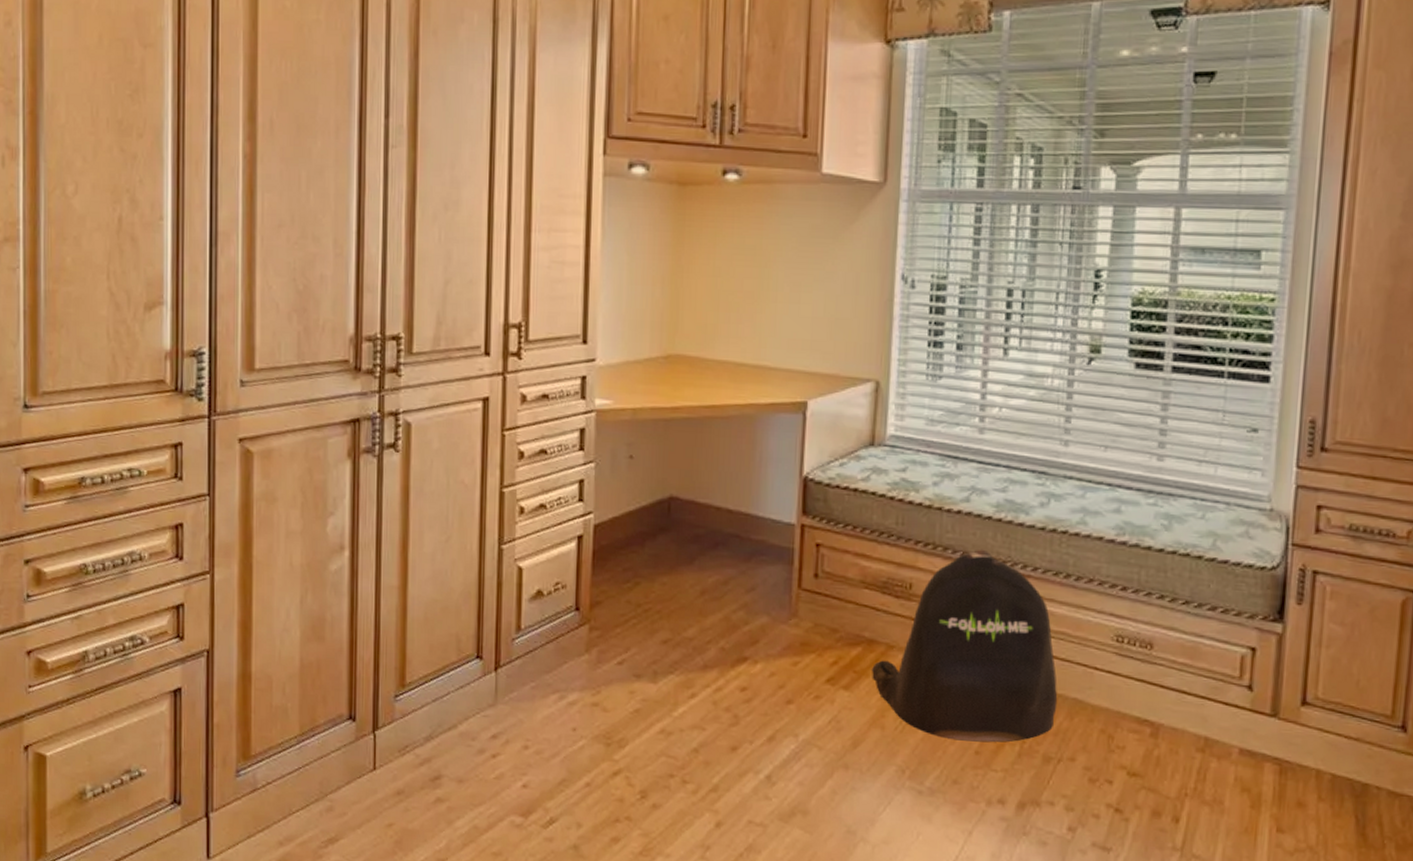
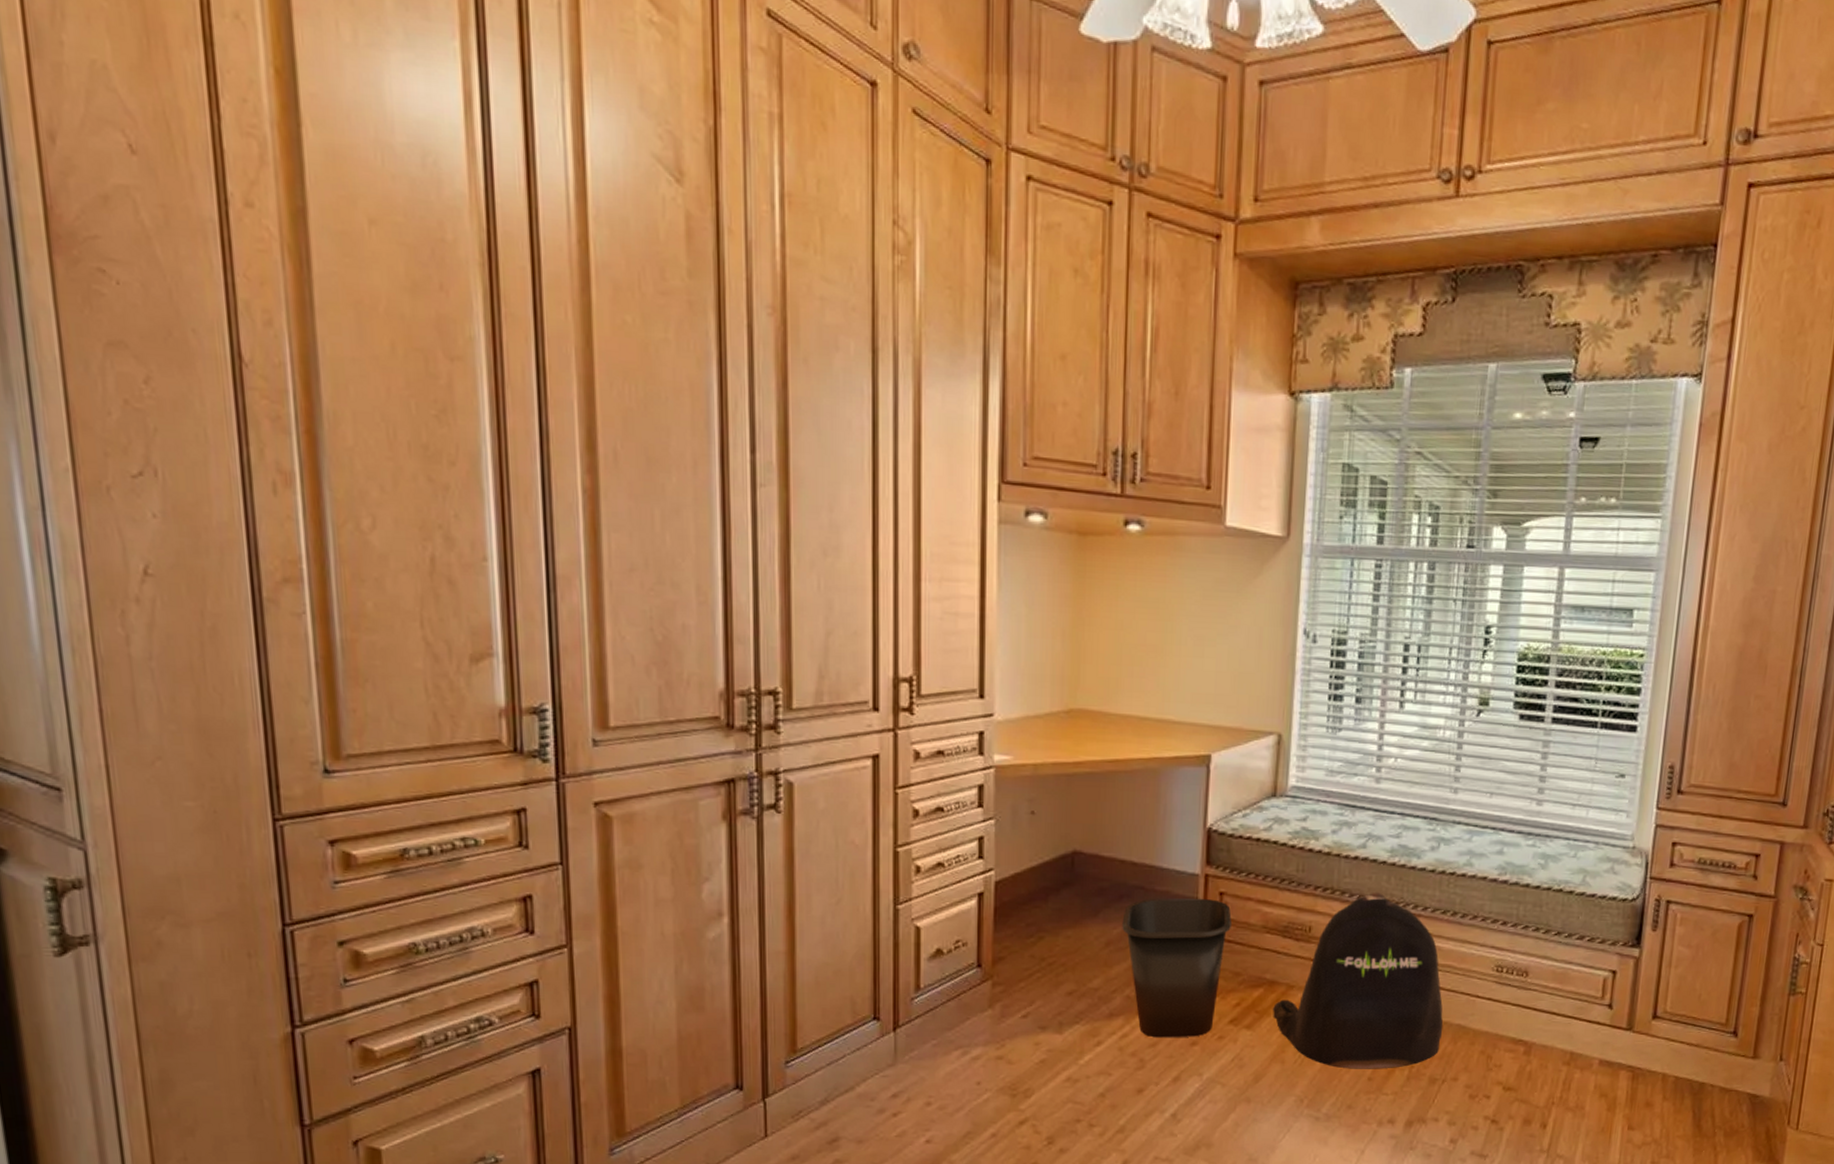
waste bin: none [717,547,828,695] -> present [1122,898,1232,1038]

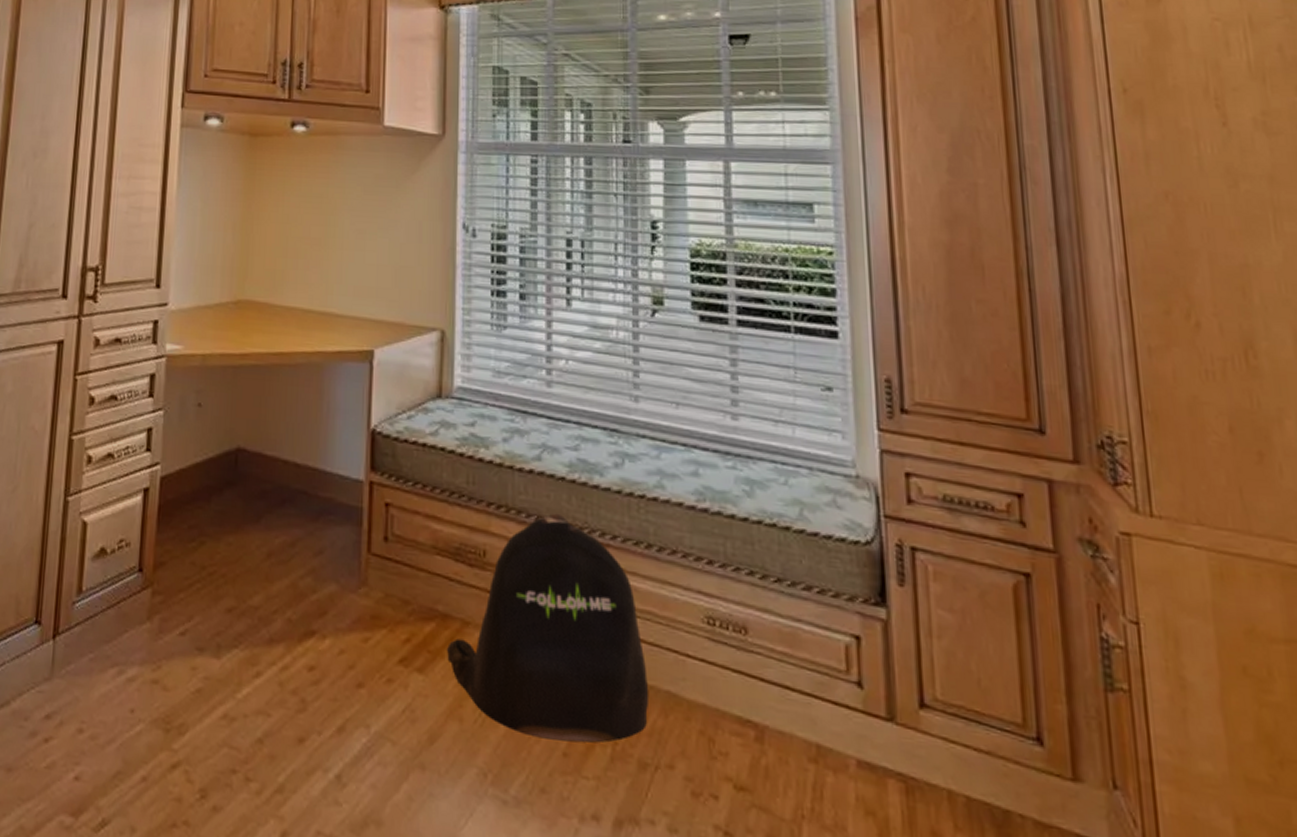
waste bin: present [1122,898,1232,1038] -> none [284,505,398,677]

